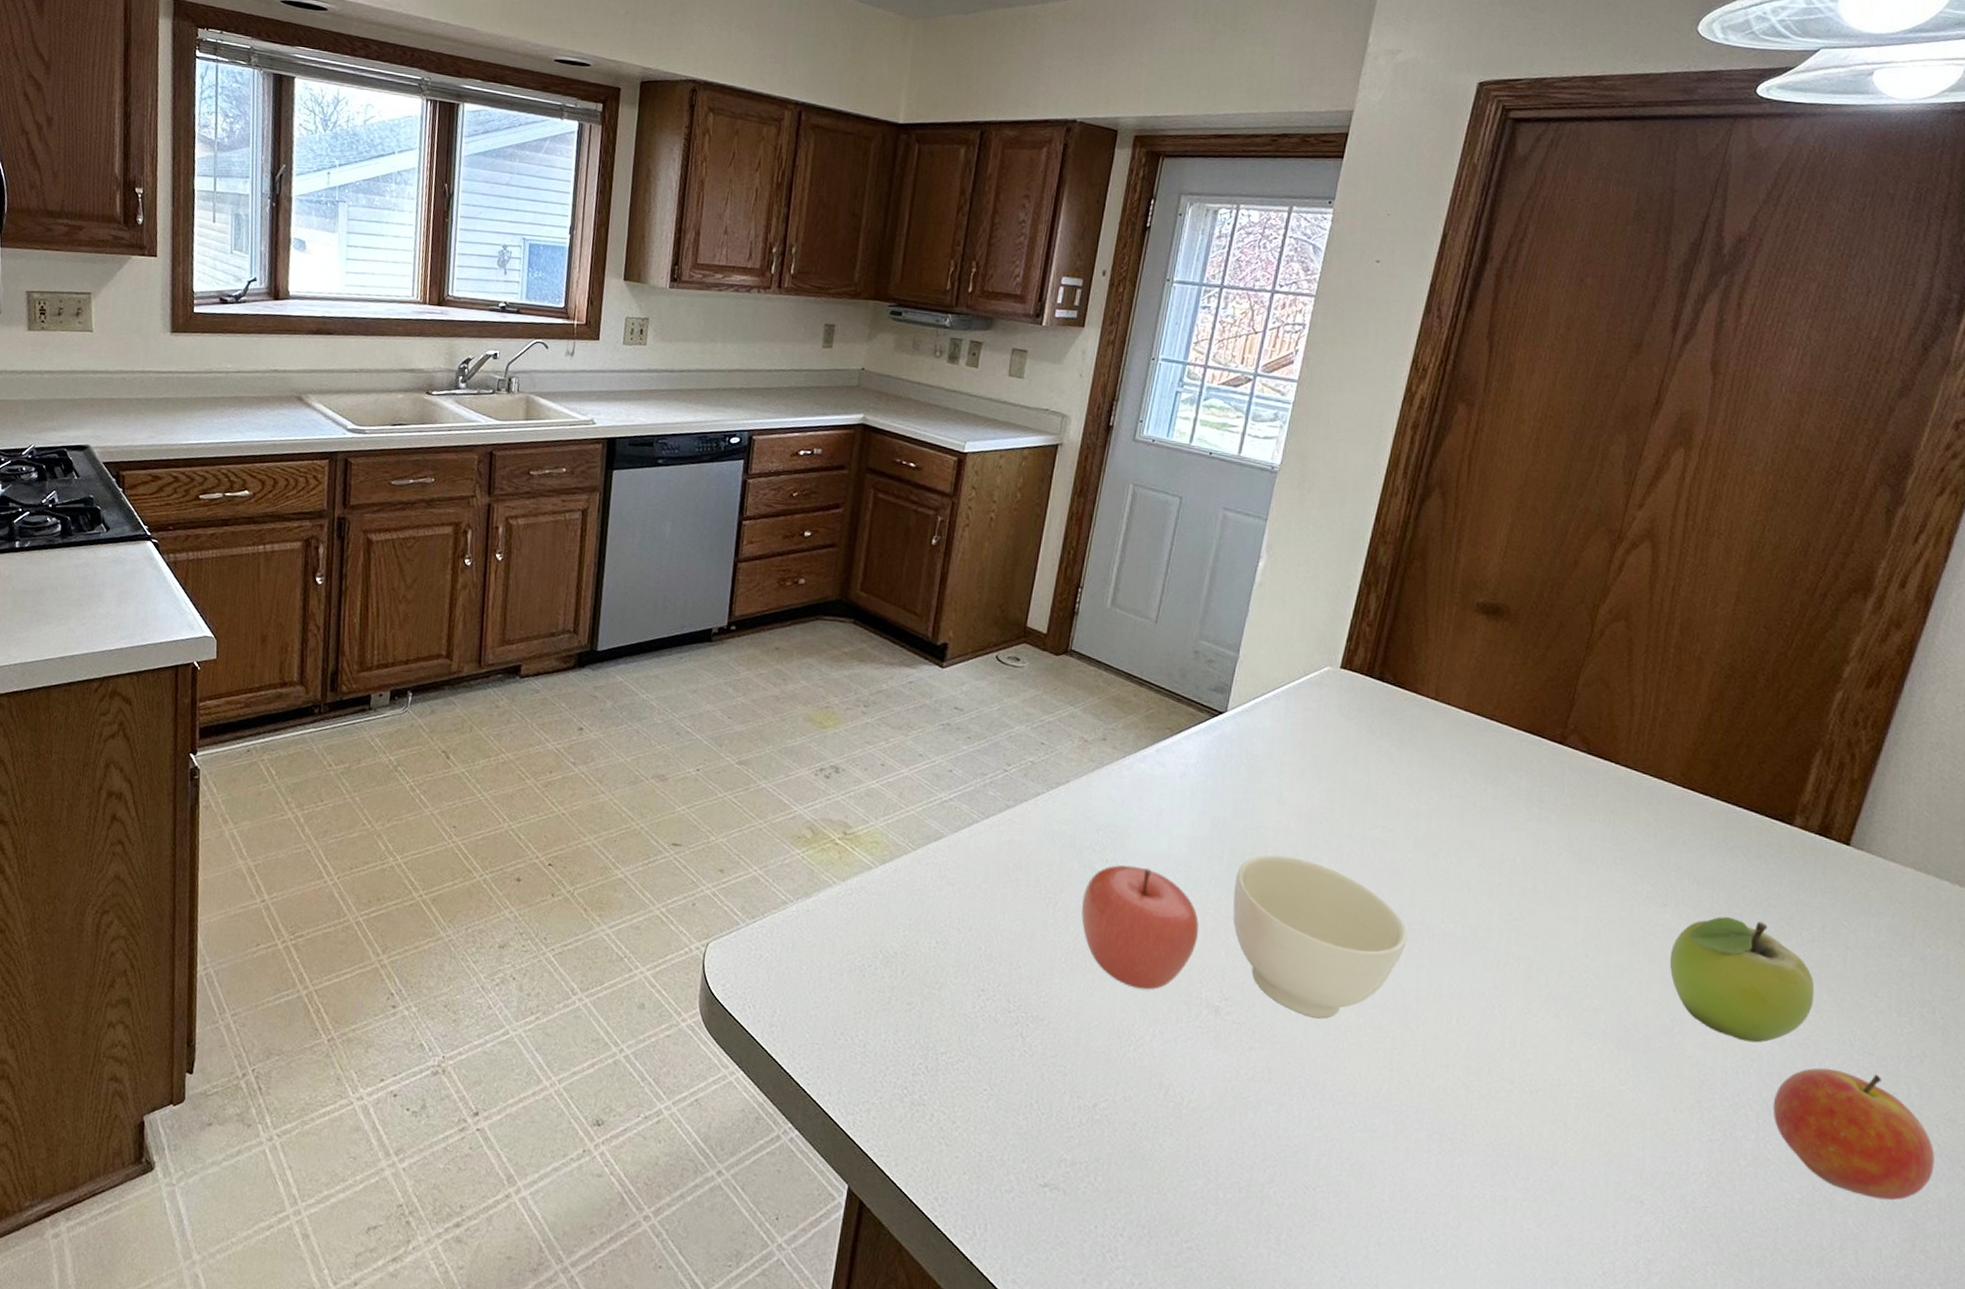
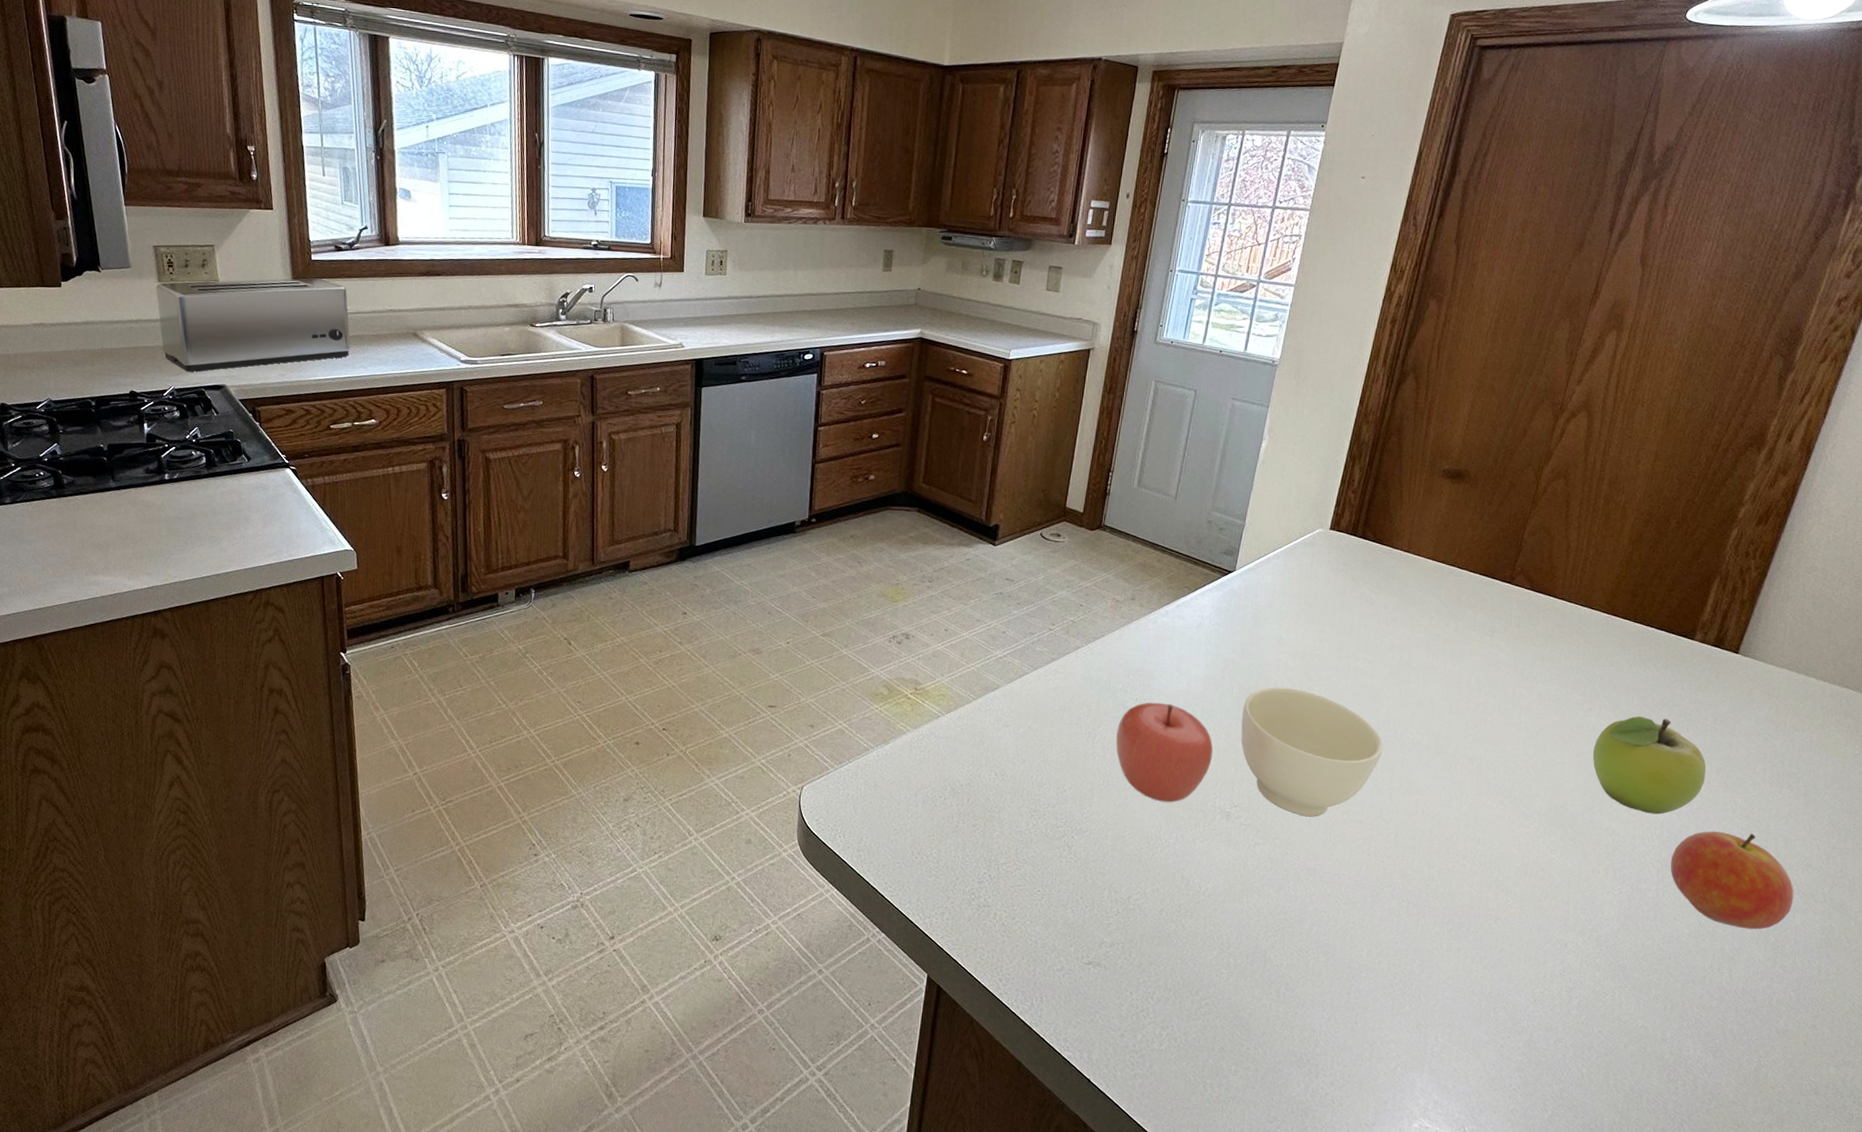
toaster: none [24,331,230,430] -> present [156,278,351,372]

